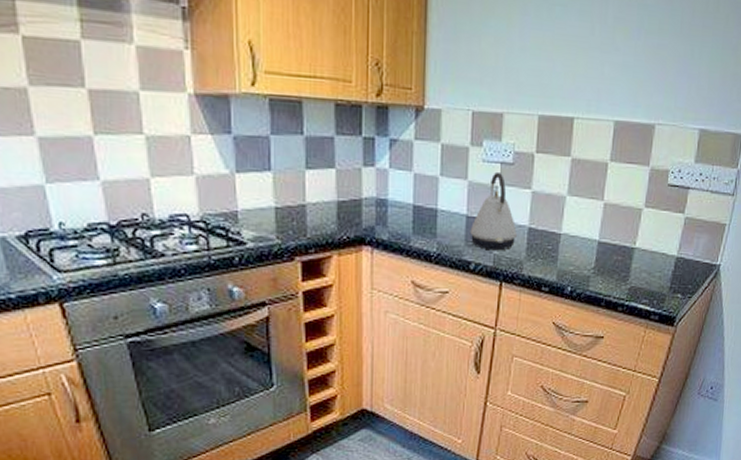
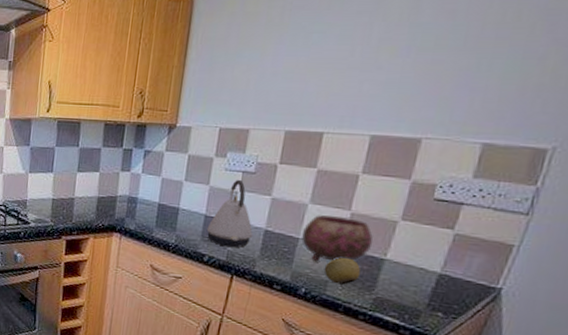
bowl: none [563,206,624,256] -> present [302,214,374,261]
fruit: none [585,249,617,278] -> present [324,257,361,285]

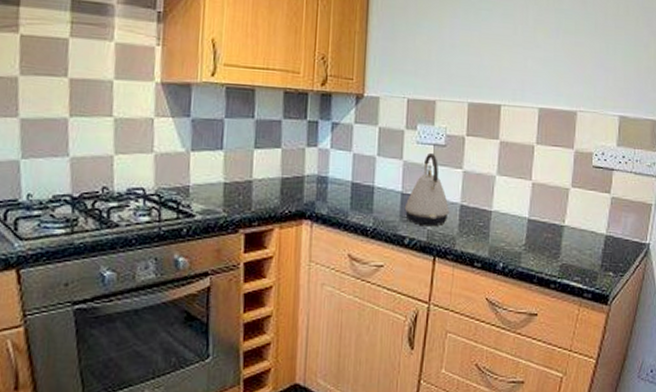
bowl: present [302,214,374,261] -> none [494,185,553,233]
fruit: present [324,257,361,285] -> none [516,227,547,255]

